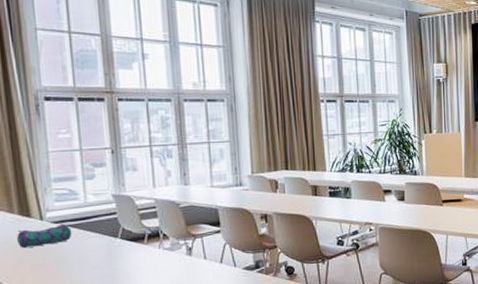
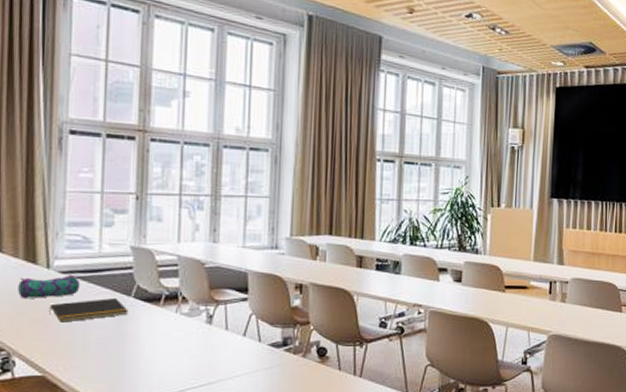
notepad: none [47,240,117,266] -> present [49,297,128,323]

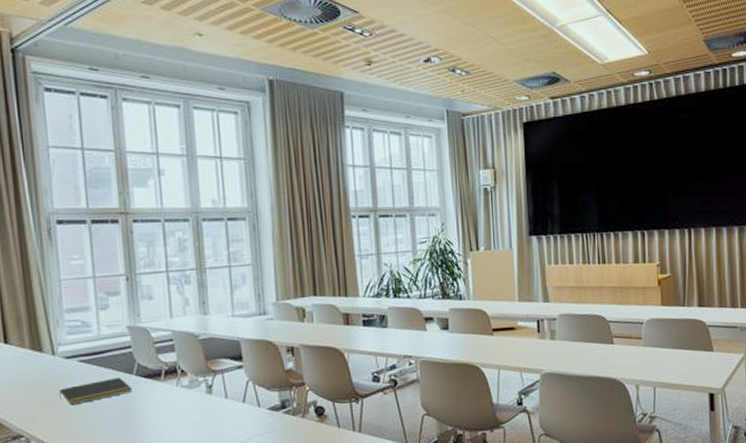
pencil case: present [18,274,81,300] -> none [28,358,85,387]

